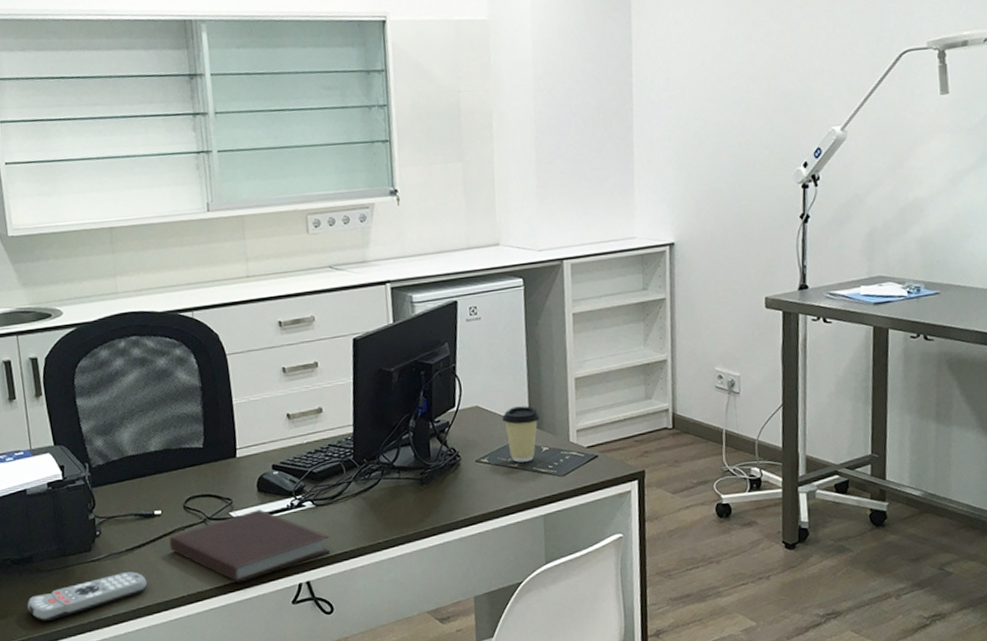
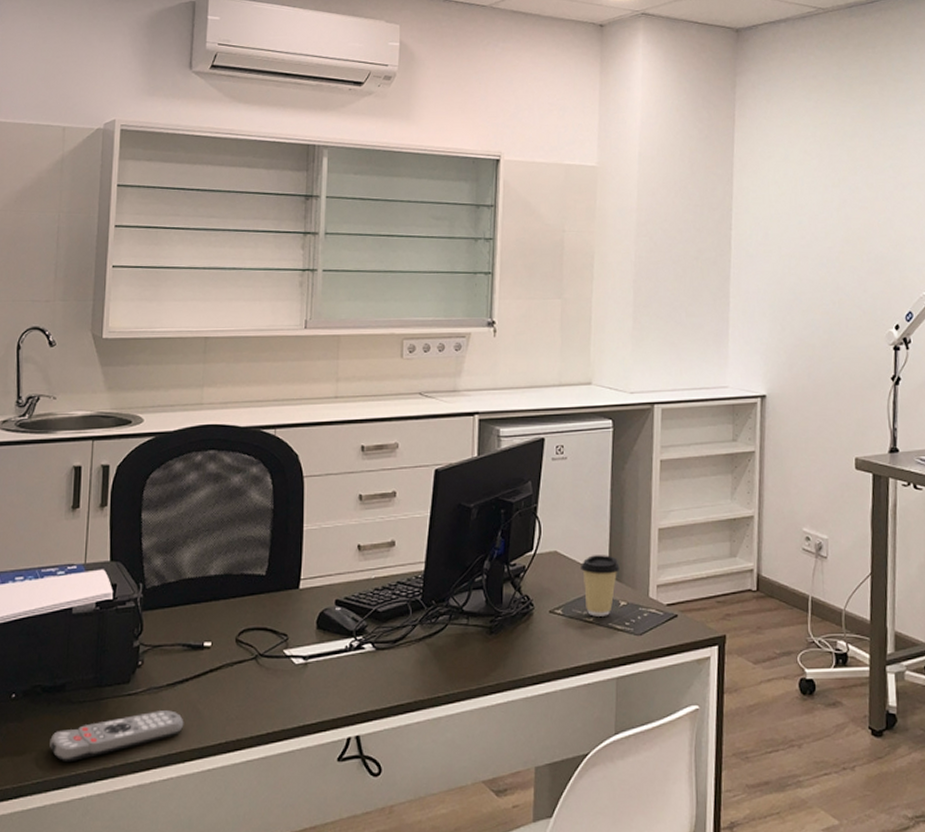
notebook: present [169,509,331,583] -> none [215,649,386,732]

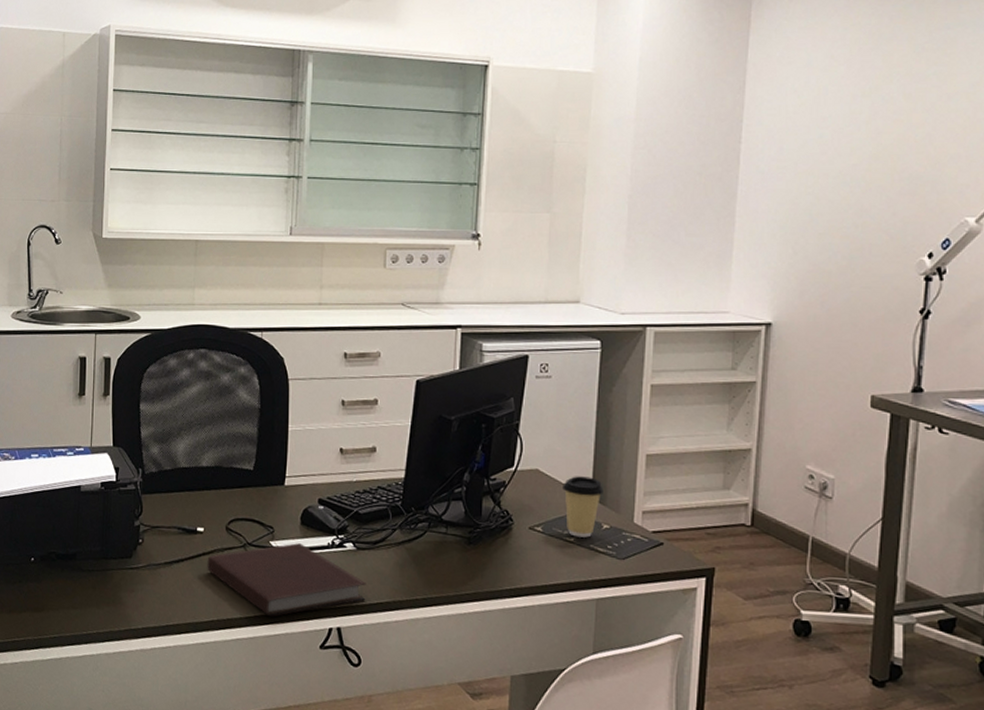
remote control: present [50,710,184,763] -> none [64,585,180,623]
notebook: none [215,649,386,732] -> present [207,543,366,617]

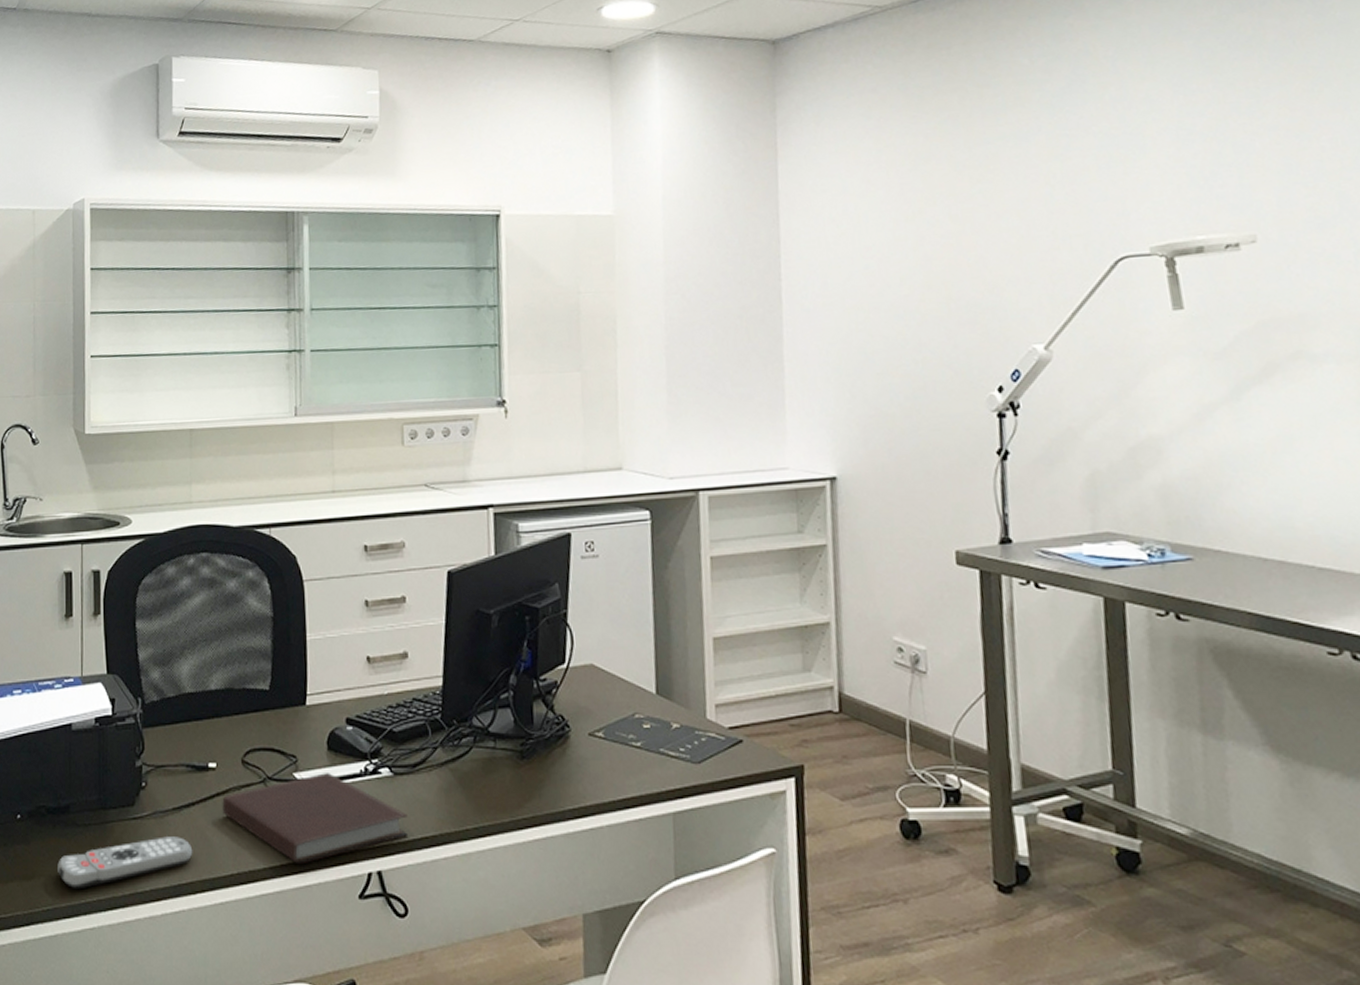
remote control: none [64,585,180,623] -> present [57,836,193,890]
coffee cup: present [563,476,603,538] -> none [622,668,669,741]

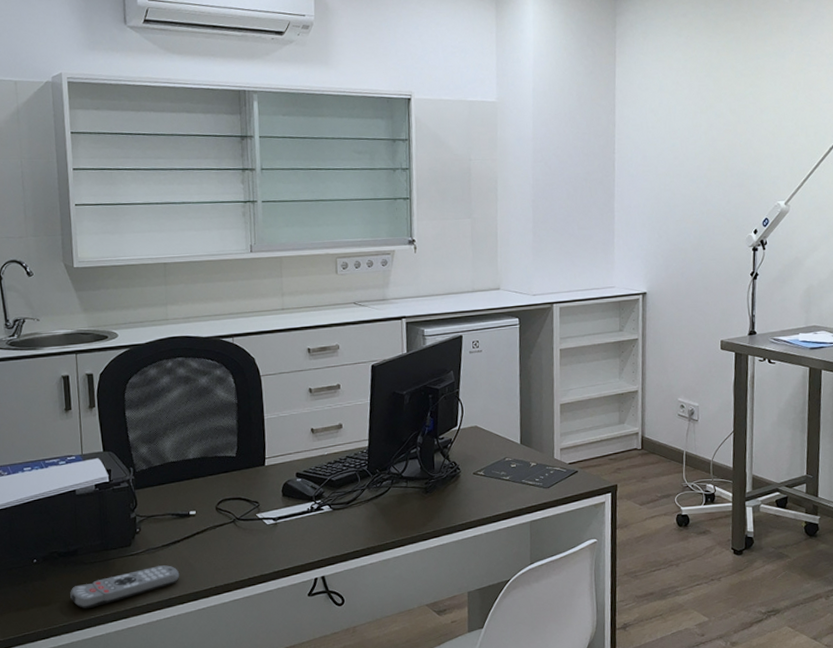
notebook: present [222,773,409,865] -> none [201,512,344,577]

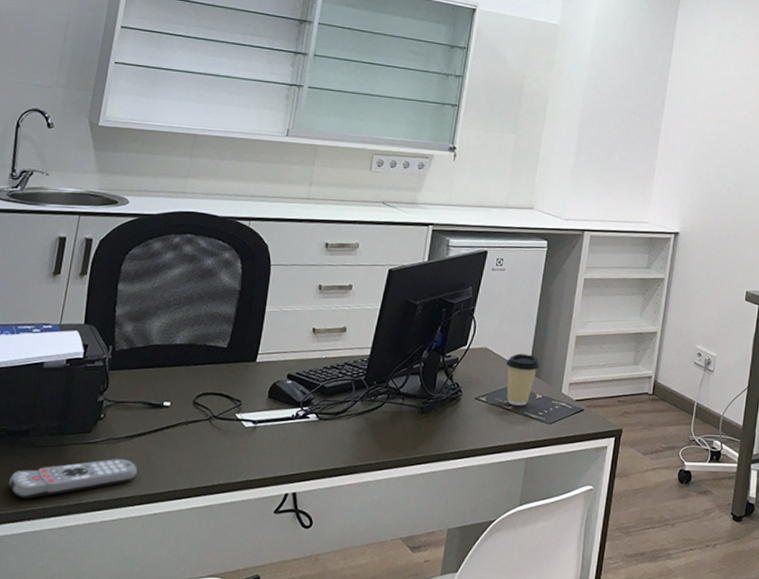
coffee cup: none [497,427,529,476] -> present [506,353,540,406]

